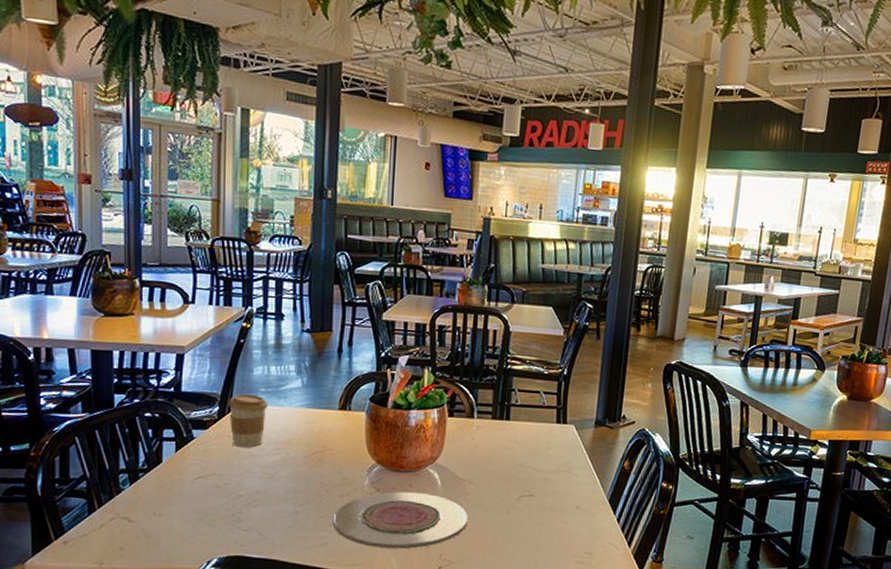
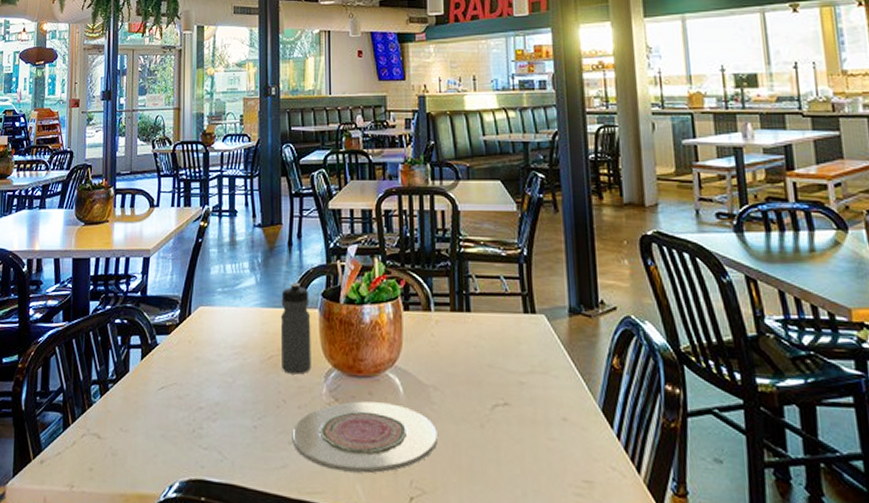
coffee cup: present [228,393,269,448] -> none [188,294,225,353]
water bottle: none [325,386,358,469] -> present [280,282,311,375]

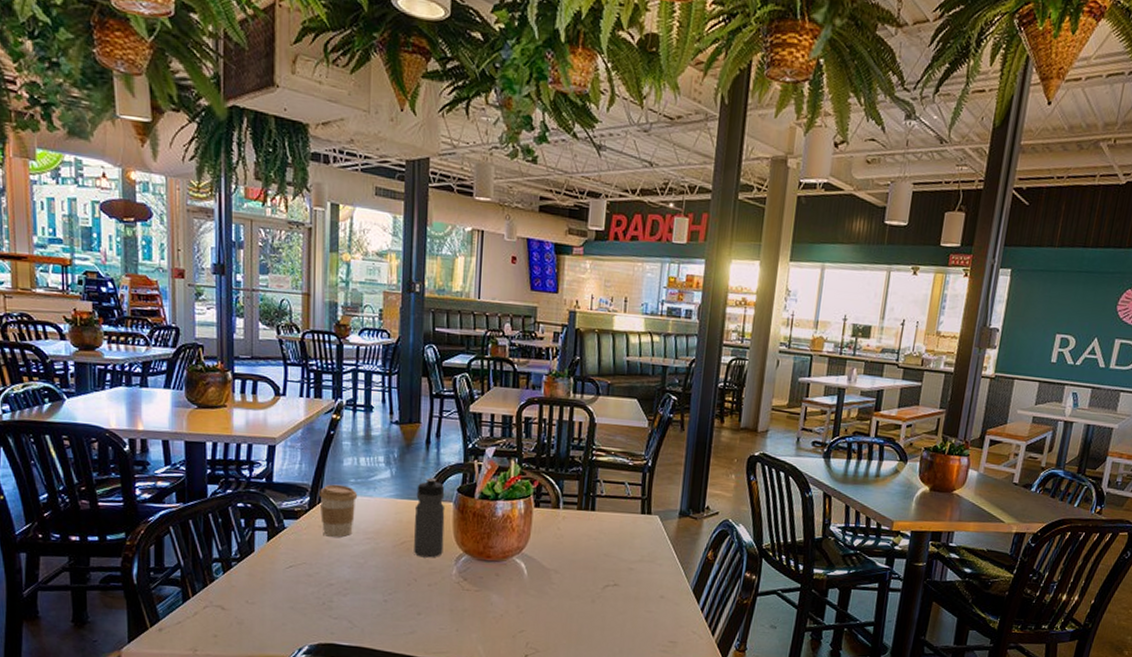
coffee cup: none [188,294,225,353] -> present [318,484,358,538]
plate: present [292,401,437,474] -> none [421,581,554,638]

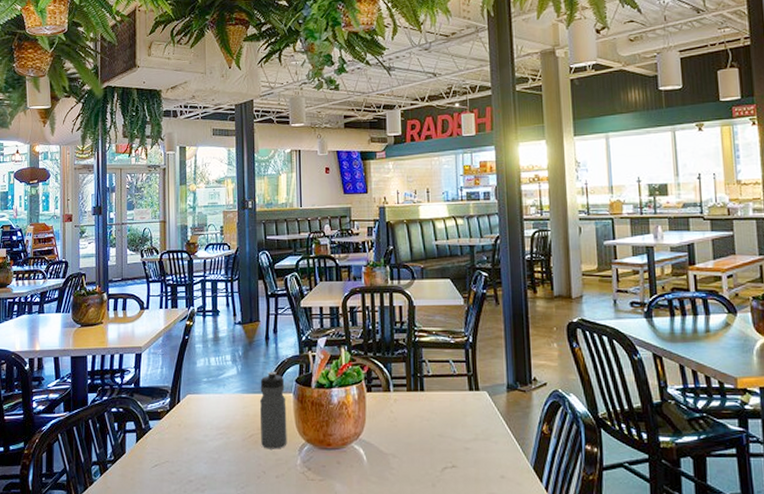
coffee cup: present [318,484,358,538] -> none [177,384,210,434]

